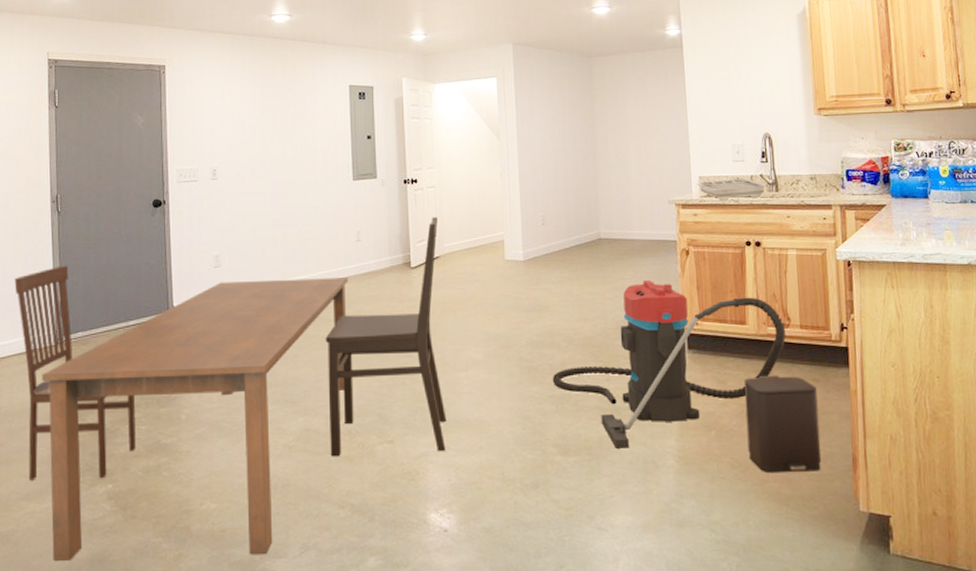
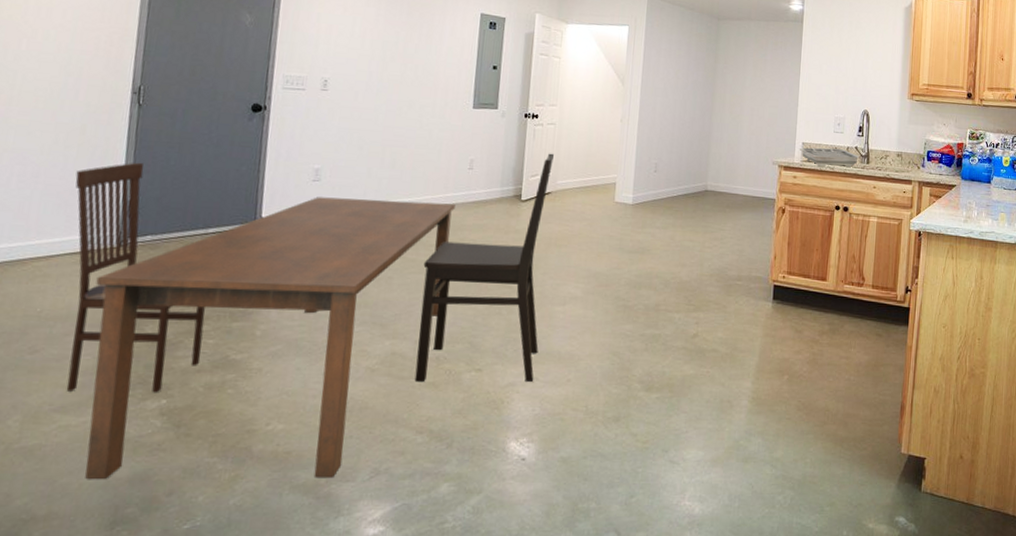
vacuum cleaner: present [552,280,786,448] -> none [645,233,860,388]
pedal bin: present [743,375,821,472] -> none [813,327,879,416]

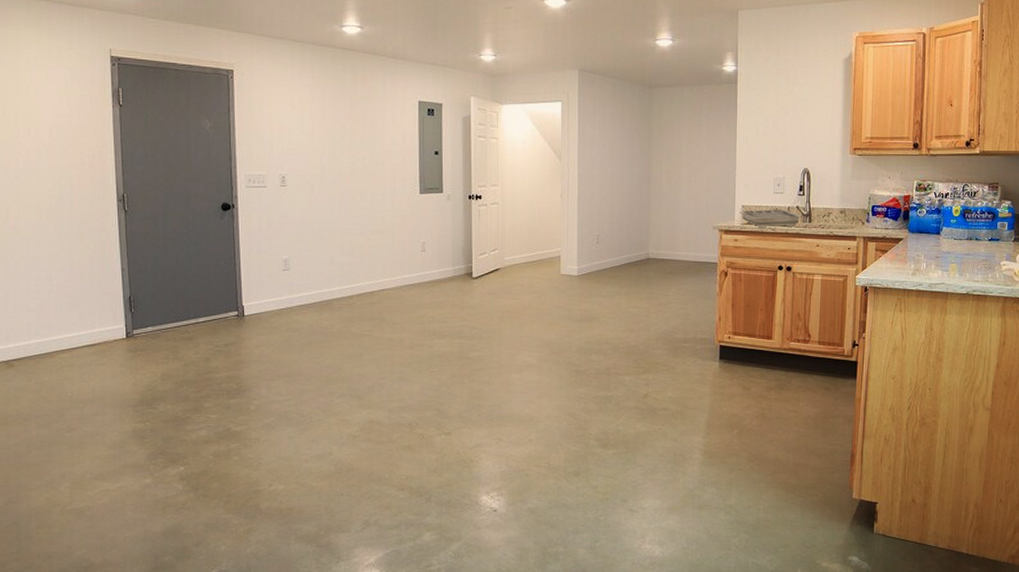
dining chair: present [66,162,205,392] -> none [82,262,207,462]
dining table: present [85,197,455,479] -> none [112,284,412,533]
dining chair: present [414,153,555,383] -> none [389,231,500,446]

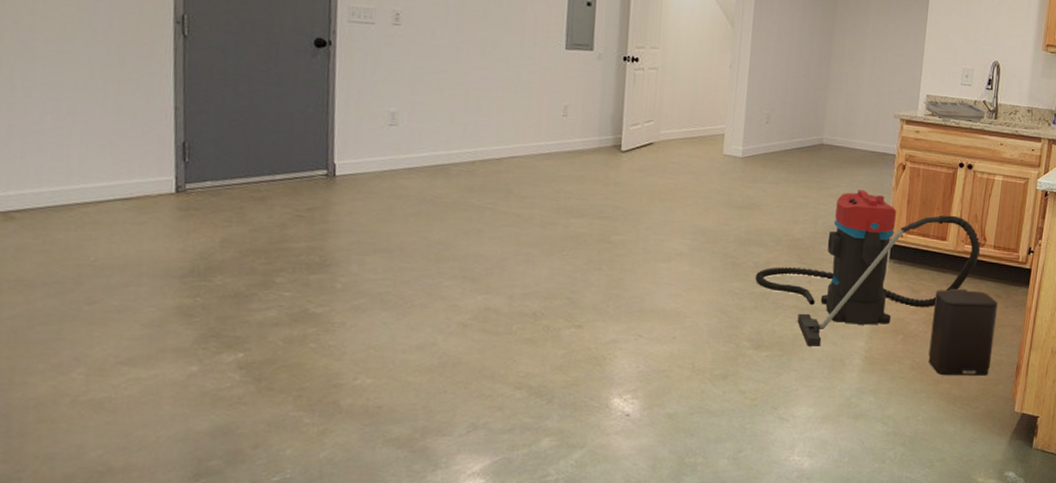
vacuum cleaner: none [597,297,806,443] -> present [755,190,981,346]
pedal bin: none [764,383,827,465] -> present [928,288,998,376]

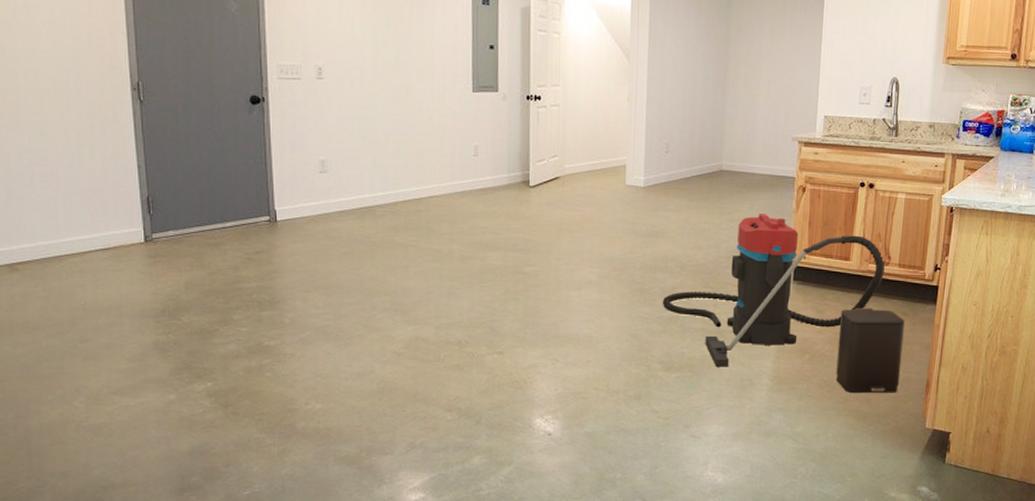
dish rack: present [924,100,987,123] -> none [822,120,887,143]

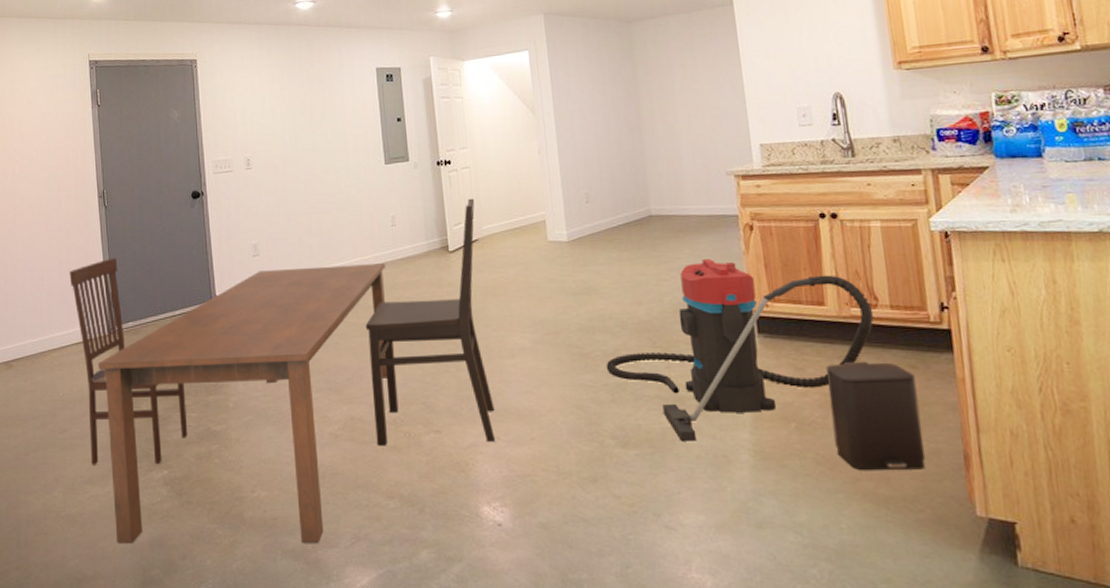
dining chair: none [93,159,237,376] -> present [69,257,188,465]
dining table: none [129,188,463,452] -> present [98,263,387,543]
dining chair: none [437,136,561,365] -> present [365,198,495,447]

